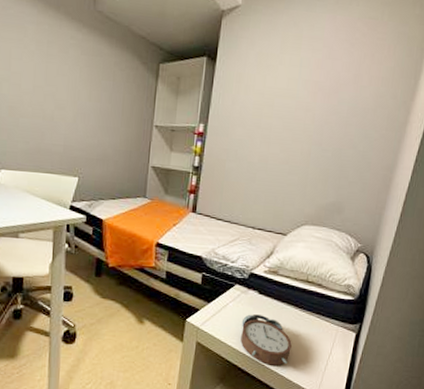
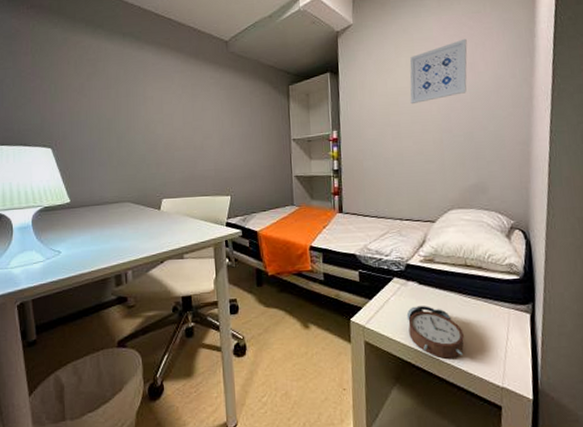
wall art: none [286,46,357,109] -> present [409,38,467,105]

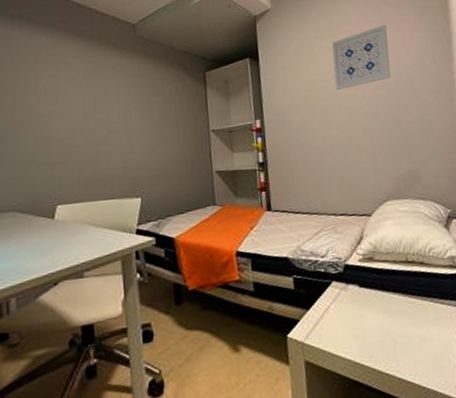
alarm clock: present [406,306,464,359] -> none [349,311,414,373]

